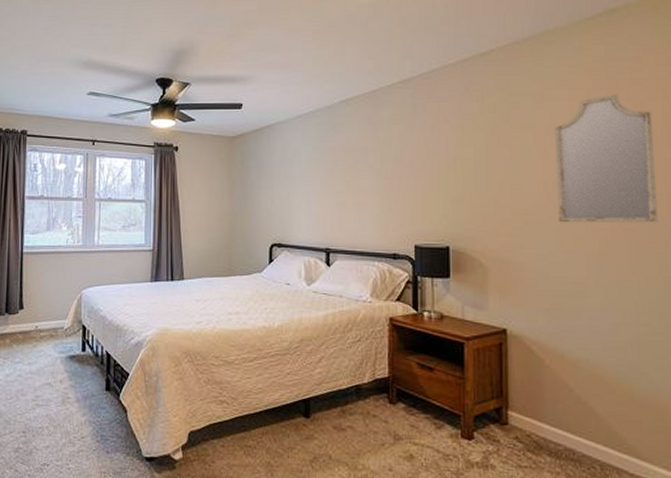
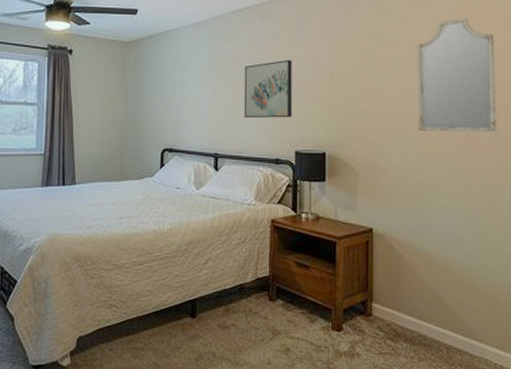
wall art: none [356,148,410,212] -> present [243,59,292,119]

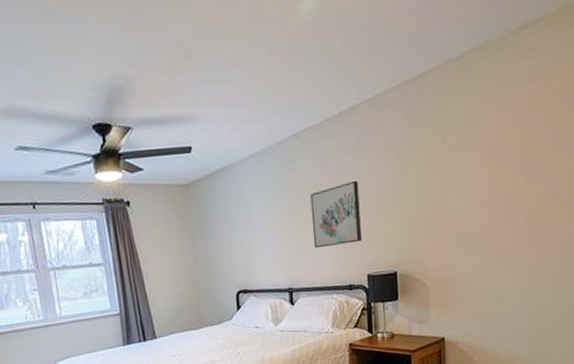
home mirror: present [417,17,497,133] -> none [484,109,562,238]

